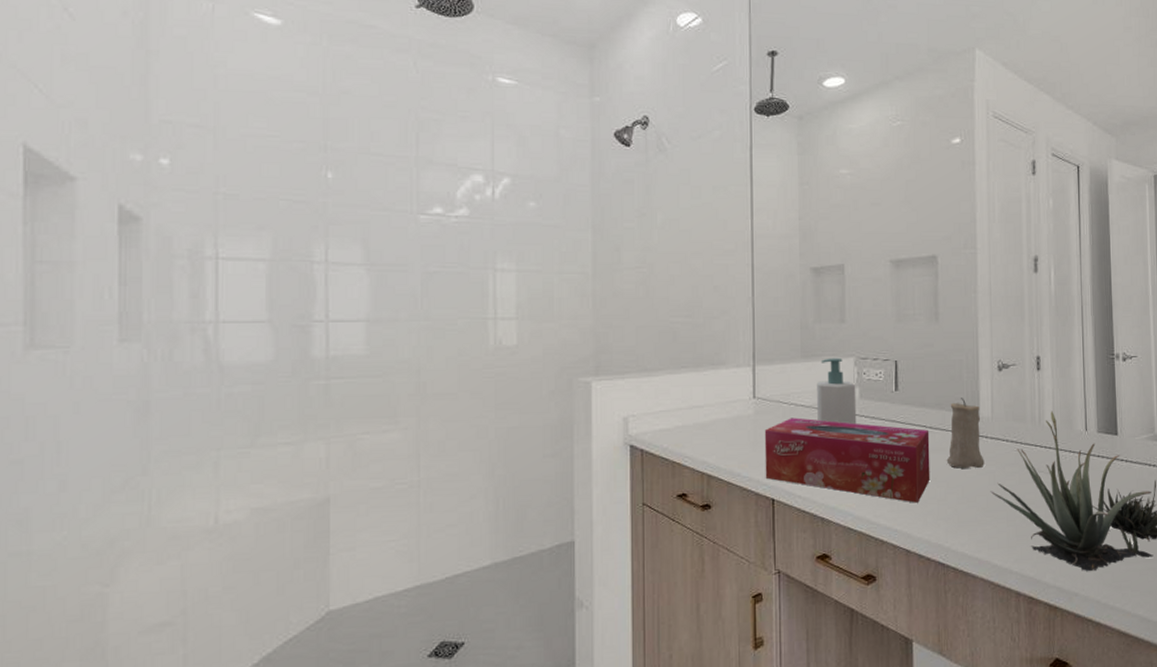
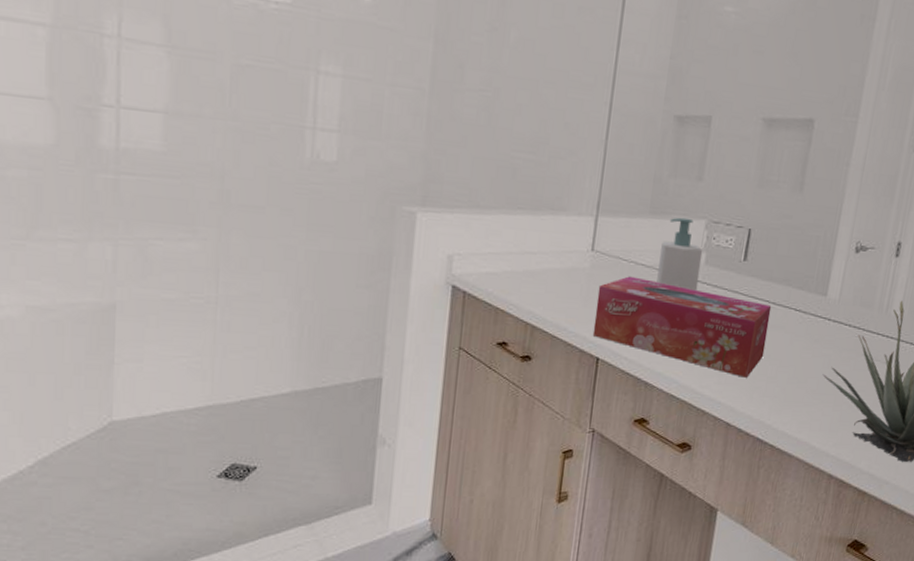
candle: present [946,398,985,469] -> none [783,276,828,351]

